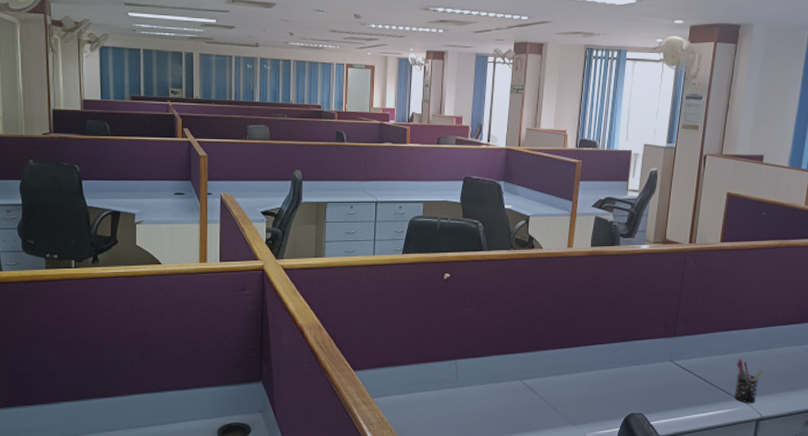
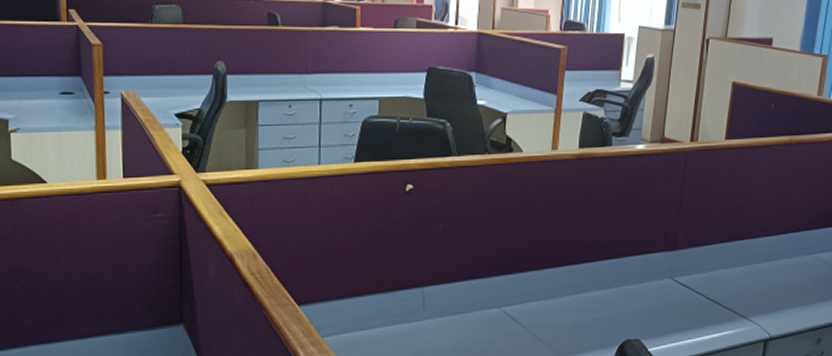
pen holder: present [734,359,763,404] -> none [741,272,772,323]

